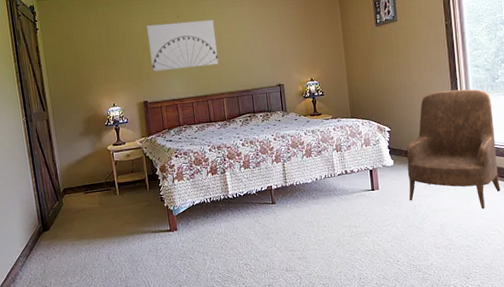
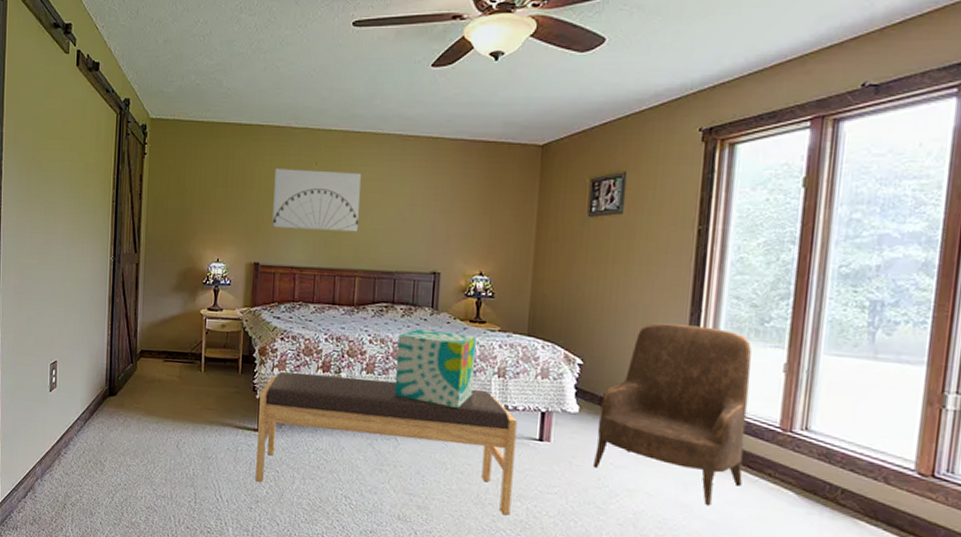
bench: none [167,163,362,271] -> present [255,372,517,516]
decorative box: none [262,125,322,182] -> present [394,328,478,409]

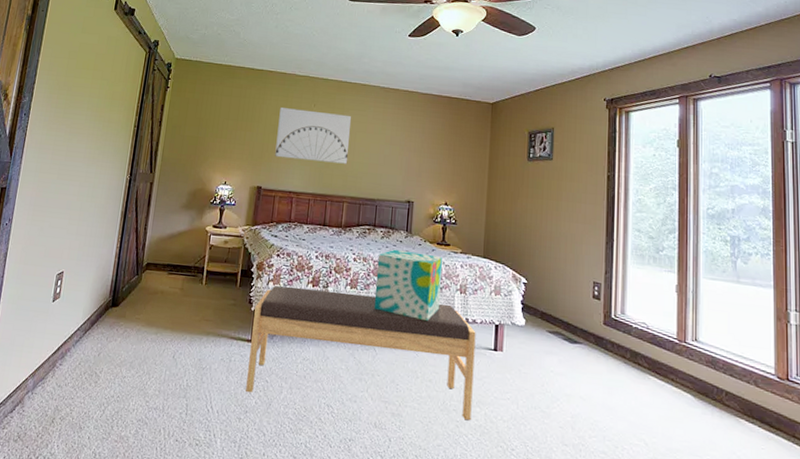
armchair: present [592,323,752,506] -> none [537,249,653,409]

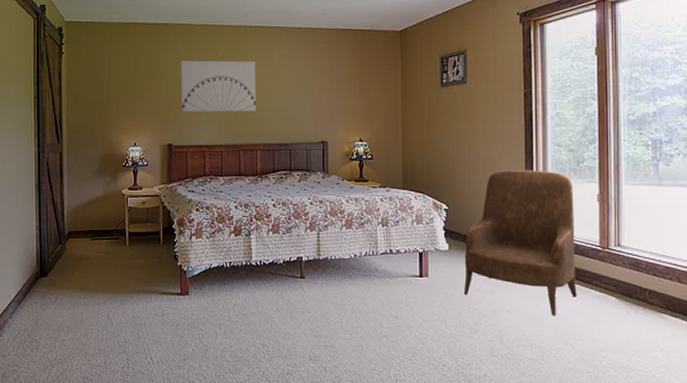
bench: present [246,286,476,421] -> none [181,238,402,344]
decorative box: present [374,249,443,322] -> none [297,191,363,257]
armchair: none [537,249,653,409] -> present [463,169,577,316]

